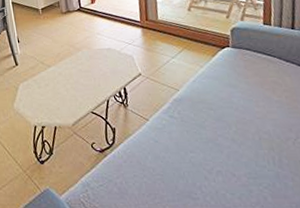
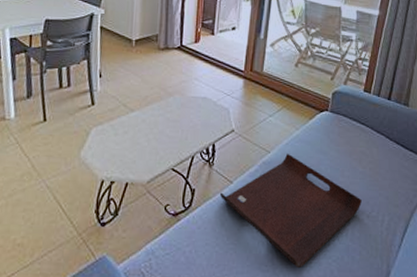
serving tray: none [138,89,284,195] -> present [219,153,362,267]

